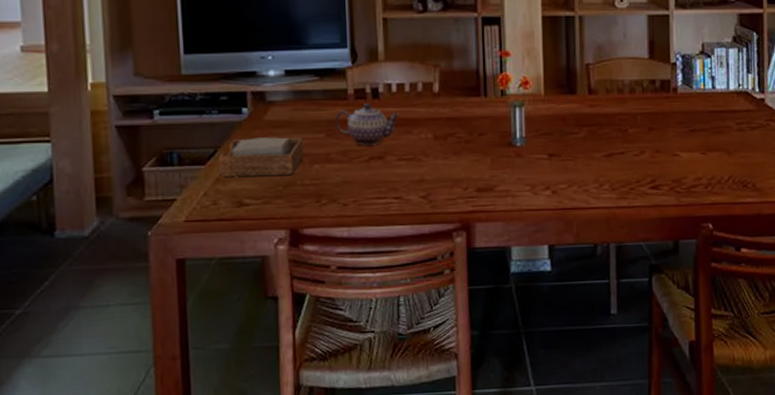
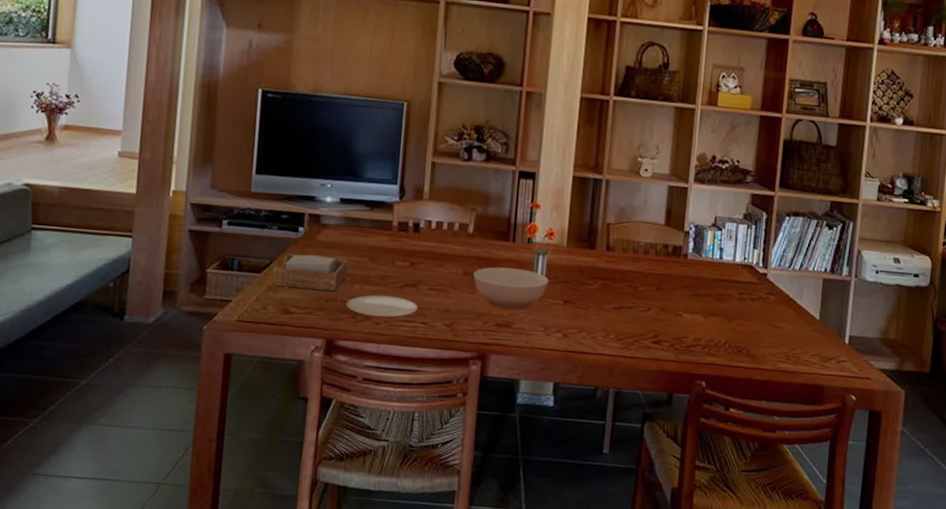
plate: none [307,172,389,198] -> present [346,295,418,318]
teapot: present [334,103,400,145] -> none [377,235,436,274]
bowl: none [445,125,529,171] -> present [473,267,549,310]

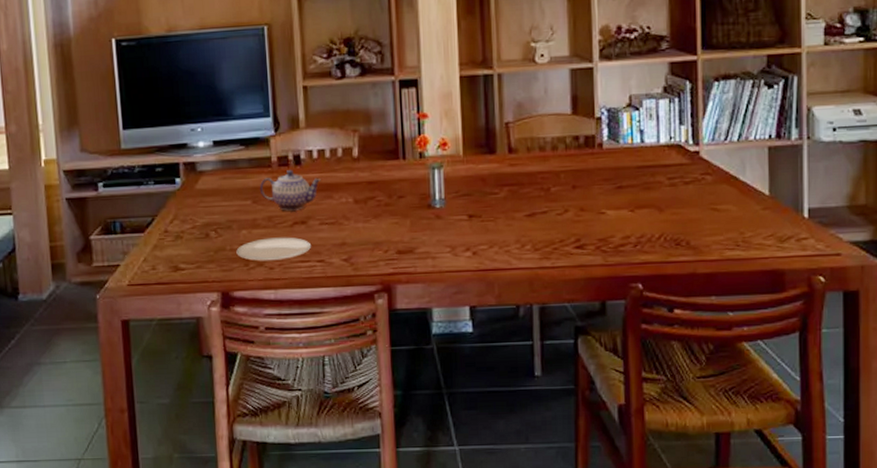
napkin holder: present [272,254,349,291] -> none [156,204,233,244]
teapot: none [377,235,436,274] -> present [259,170,321,211]
bowl: present [473,267,549,310] -> none [365,187,449,234]

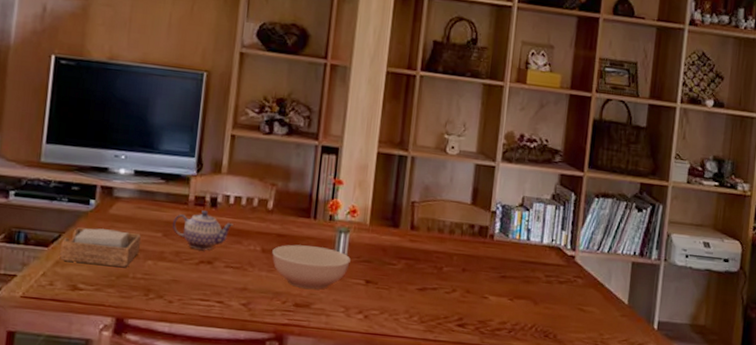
napkin holder: none [156,204,233,244] -> present [60,227,142,267]
plate: present [236,237,312,262] -> none [138,271,214,296]
bowl: none [365,187,449,234] -> present [272,244,351,290]

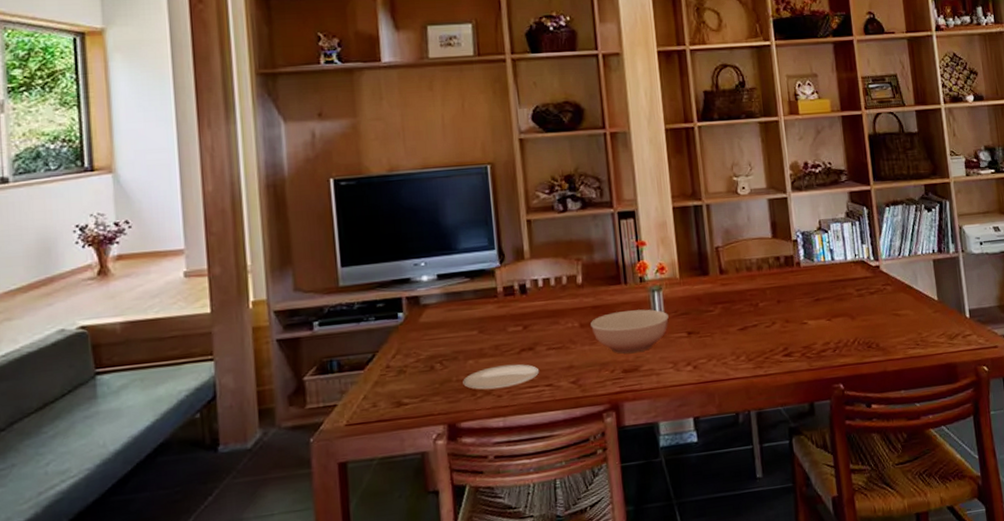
napkin holder: present [60,227,142,267] -> none [376,336,458,380]
plate: none [138,271,214,296] -> present [463,364,540,391]
teapot: present [172,210,234,250] -> none [485,299,547,339]

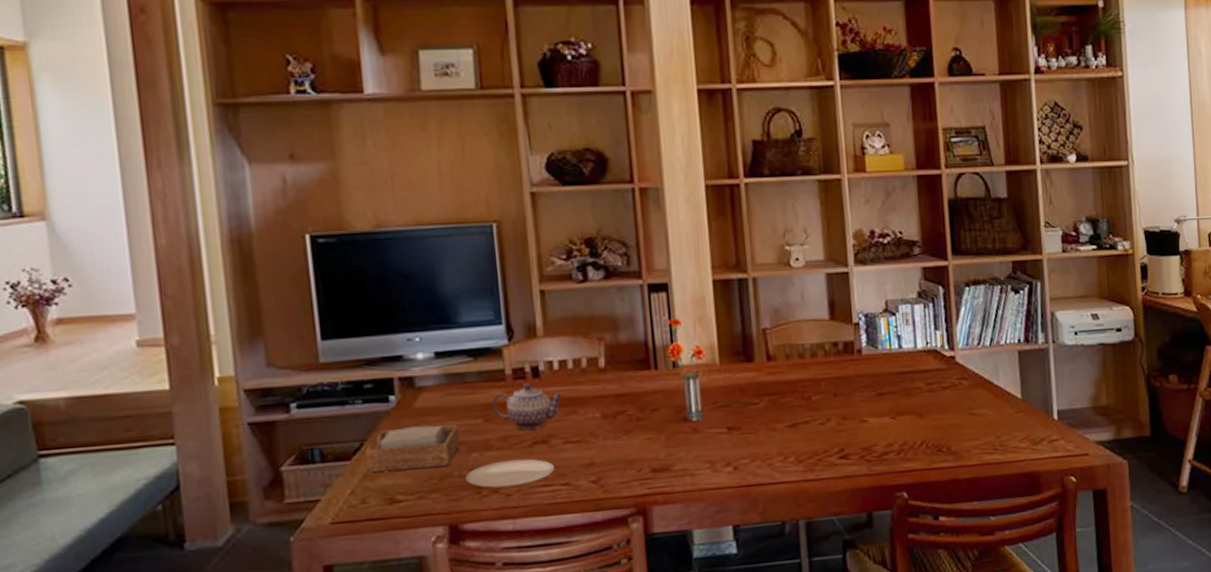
napkin holder: none [376,336,458,380] -> present [365,424,460,473]
teapot: none [485,299,547,339] -> present [491,383,564,430]
bowl: present [590,309,669,354] -> none [614,399,706,450]

